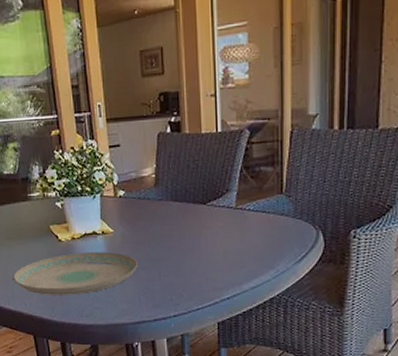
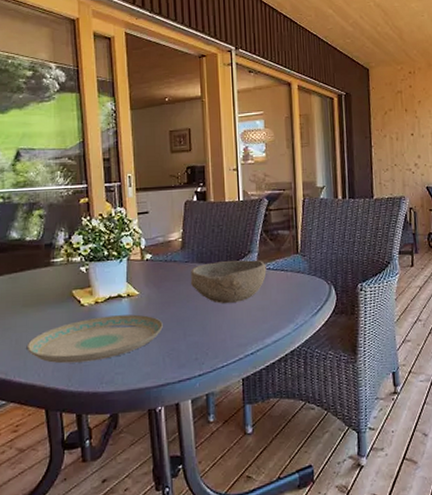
bowl: none [164,199,246,245] -> present [190,259,267,303]

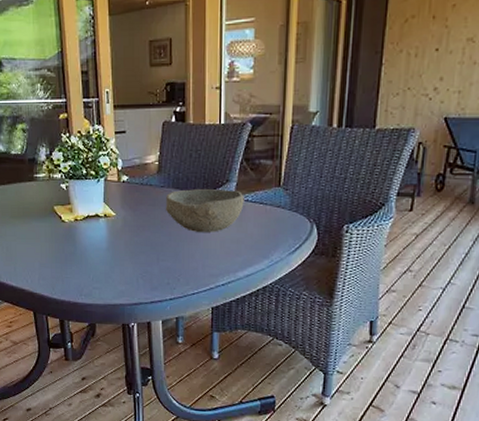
plate: present [26,314,163,364] -> none [16,233,137,275]

